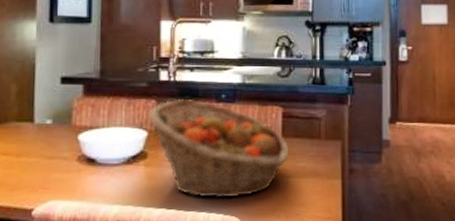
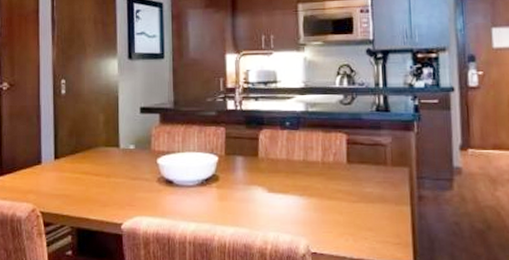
fruit basket: present [147,98,290,199] -> none [217,126,356,221]

